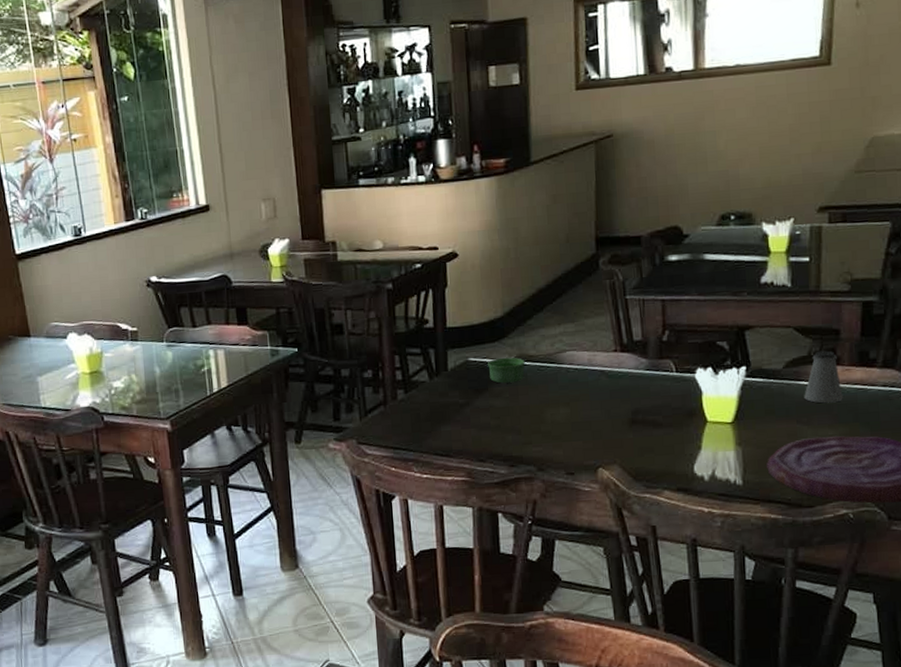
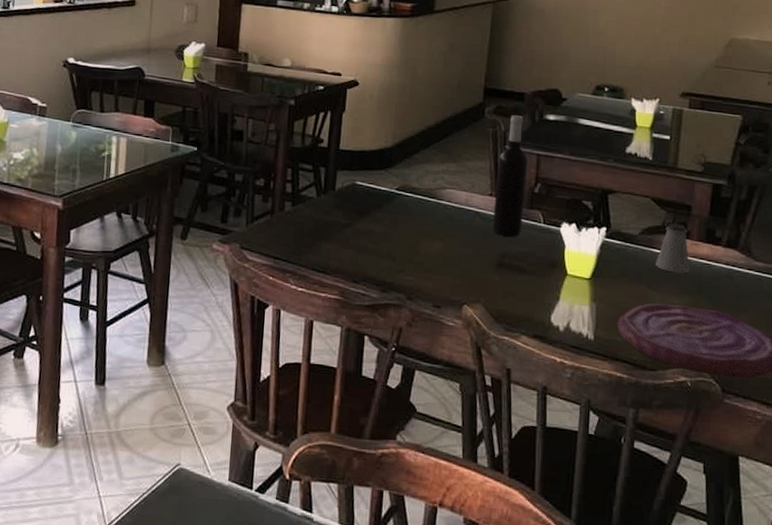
ramekin: present [488,357,525,384] -> none [373,185,408,211]
wine bottle: none [619,261,654,392] -> present [492,115,528,237]

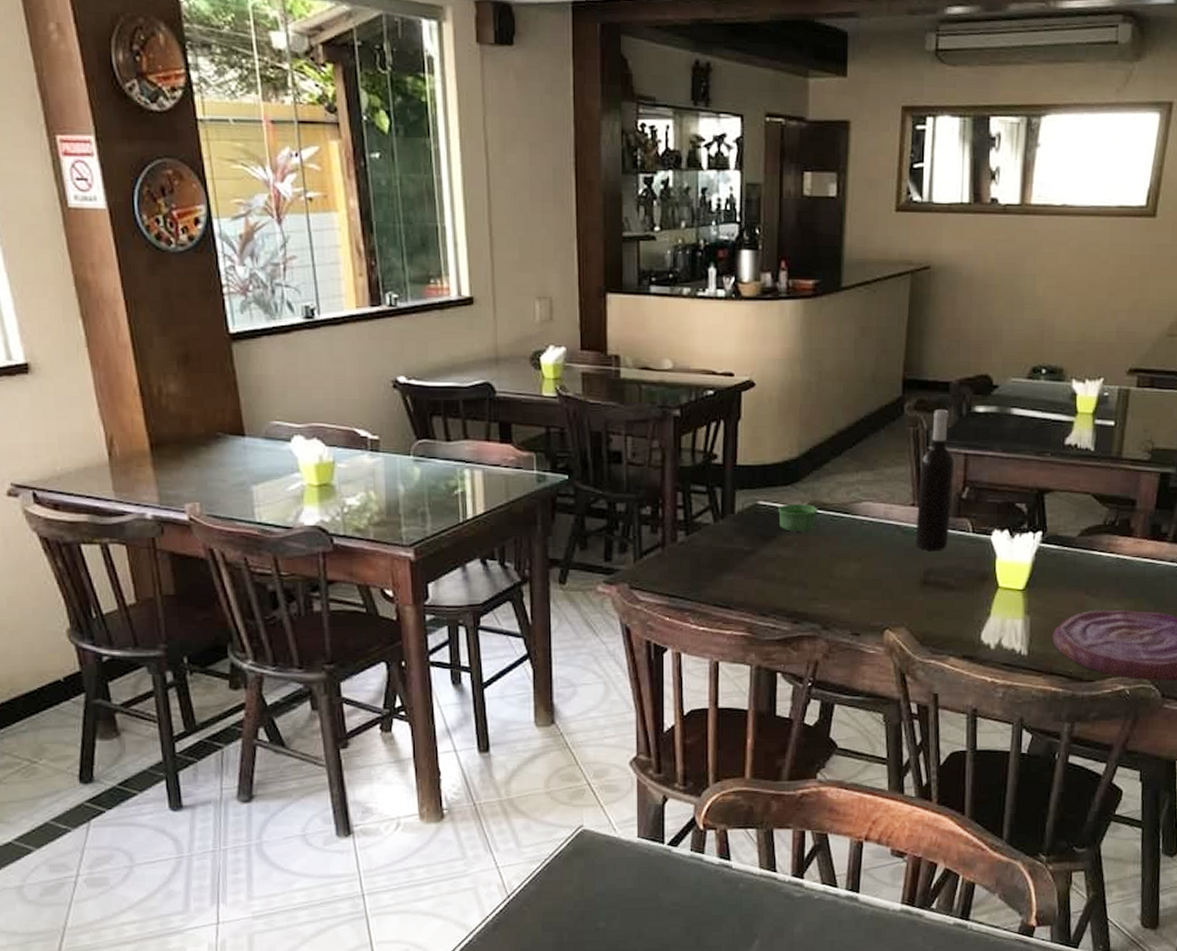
ramekin: none [373,185,408,211] -> present [778,503,818,532]
saltshaker: present [655,223,690,274] -> none [1095,521,1133,576]

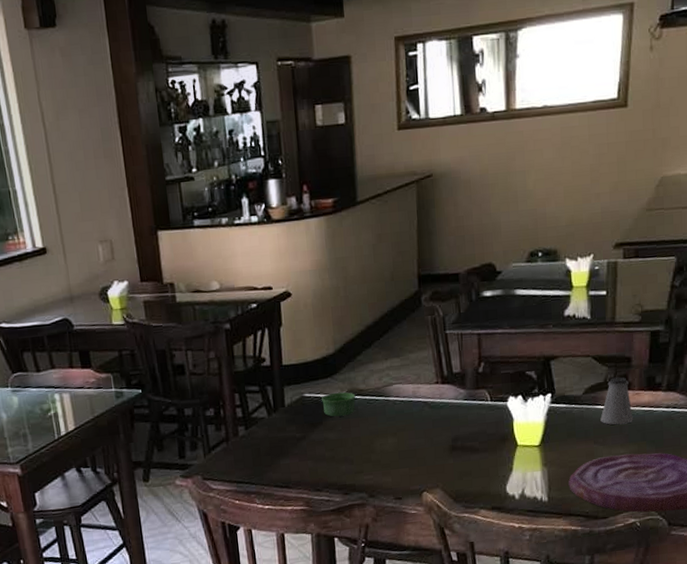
wine bottle: present [915,409,955,550] -> none [440,297,471,421]
saltshaker: none [1095,521,1133,576] -> present [600,377,633,425]

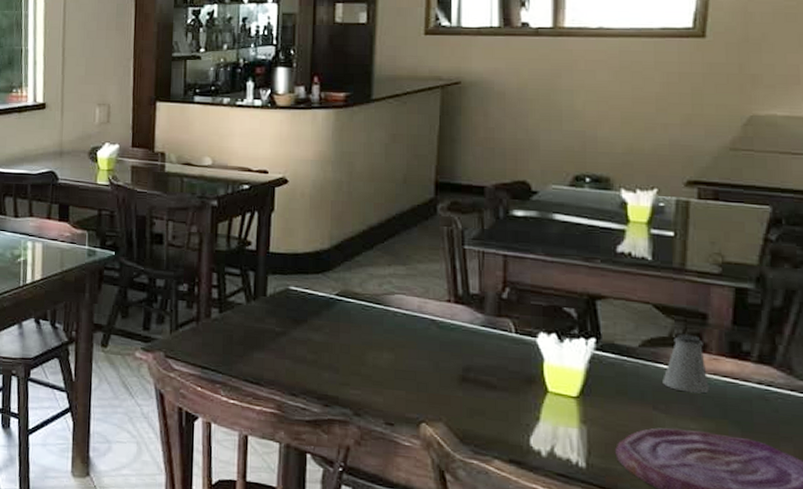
ramekin: present [322,392,356,417] -> none [309,290,350,319]

